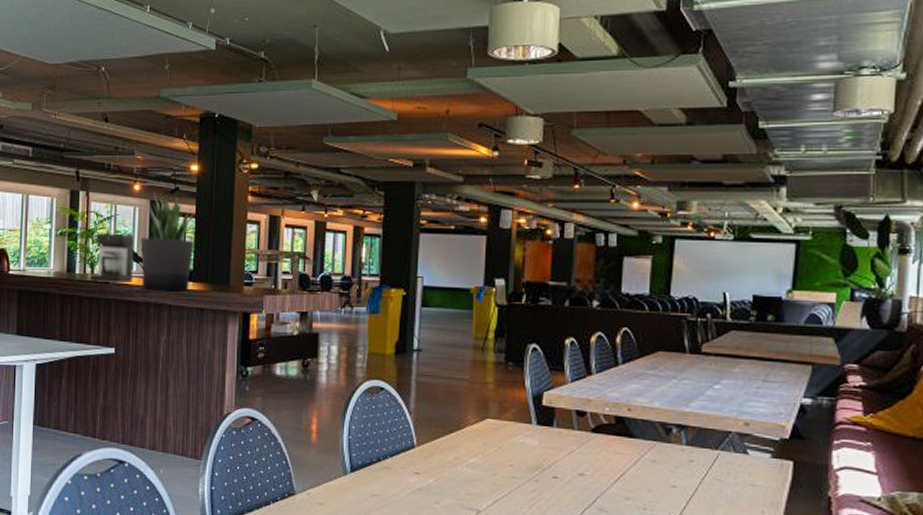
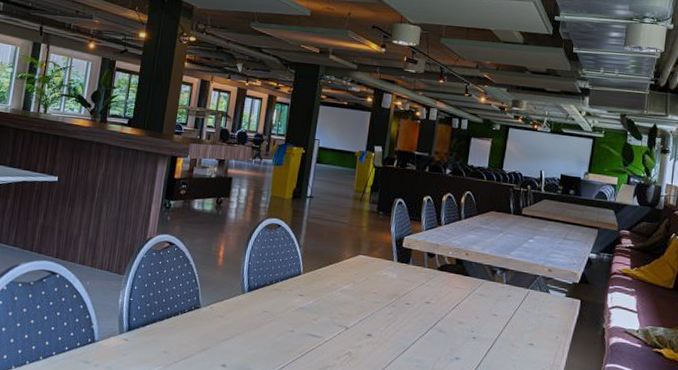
coffee maker: present [90,233,134,284] -> none [43,80,85,124]
planter: present [140,192,195,293] -> none [87,51,138,136]

